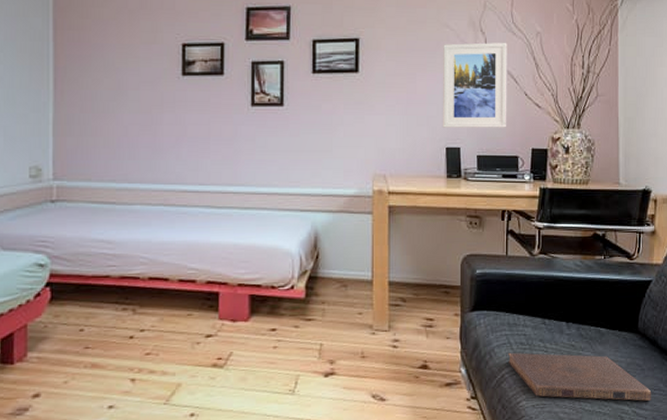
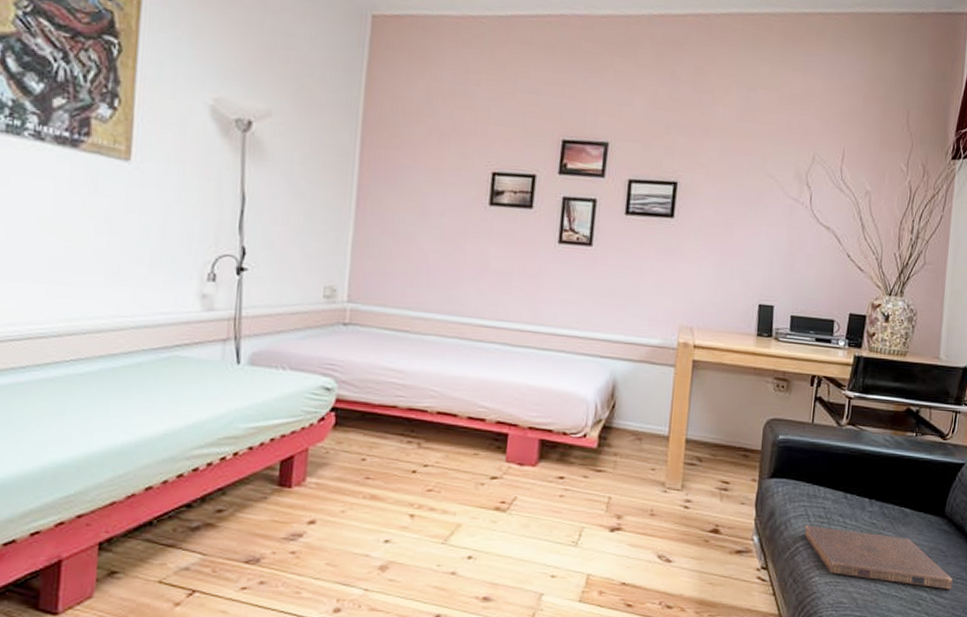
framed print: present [442,42,507,128] -> none [756,195,834,289]

